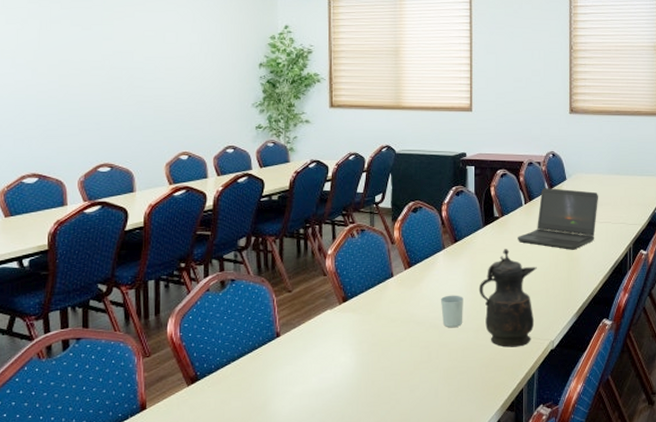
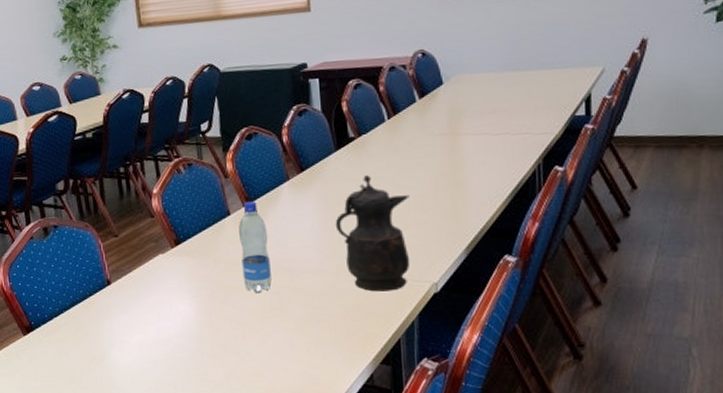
bottle: none [399,266,423,348] -> present [239,201,272,294]
cup: present [440,295,463,327] -> none [288,232,319,270]
laptop computer: present [518,188,599,250] -> none [381,96,491,172]

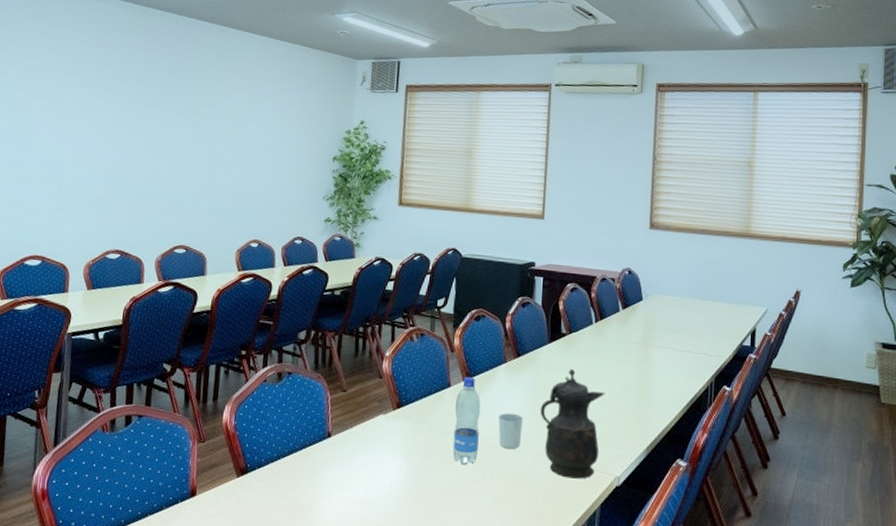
cup: none [288,232,319,270] -> present [498,413,523,449]

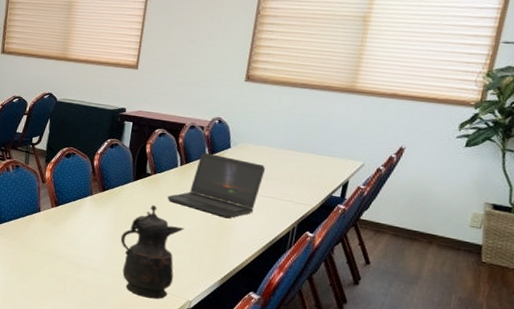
bottle: present [452,377,481,465] -> none [39,204,67,277]
cup: present [498,413,523,449] -> none [80,237,104,268]
laptop computer: none [585,307,679,378] -> present [168,153,266,219]

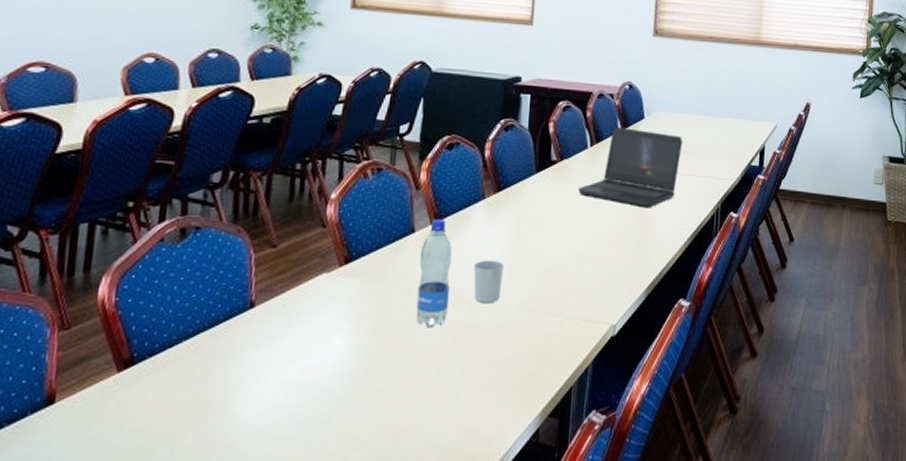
bottle: none [39,204,67,277] -> present [416,219,453,328]
cup: none [80,237,104,268] -> present [473,260,504,302]
coffeepot: present [120,205,184,299] -> none [524,203,600,332]

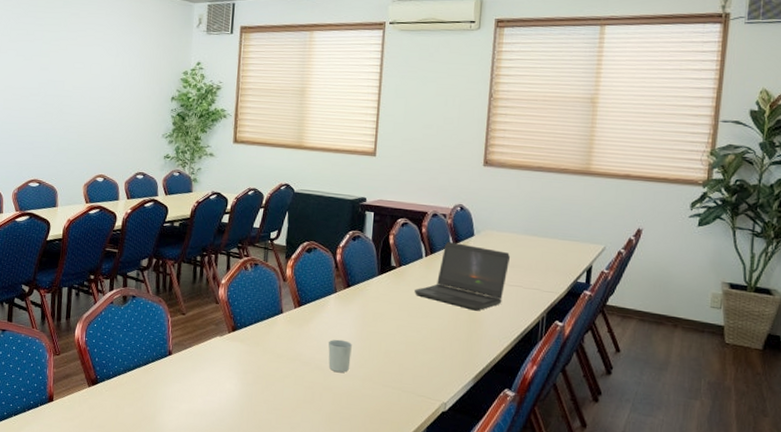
bottle: present [416,219,453,328] -> none [284,305,312,385]

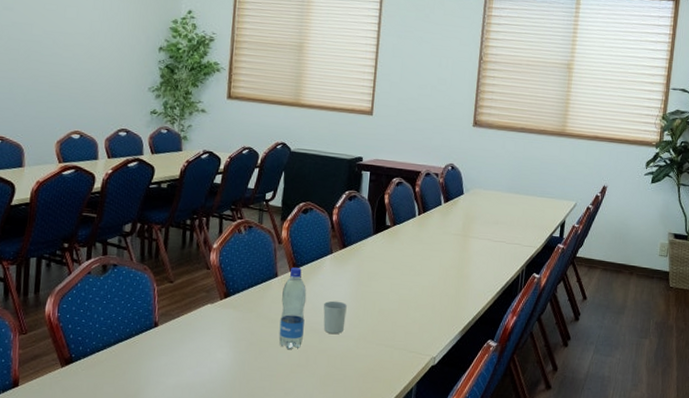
bottle: none [284,305,312,385] -> present [278,267,307,350]
laptop computer: present [415,242,511,311] -> none [408,201,496,267]

